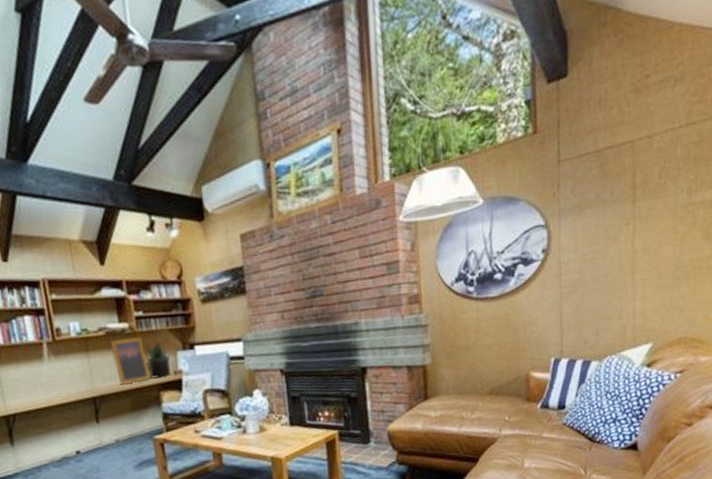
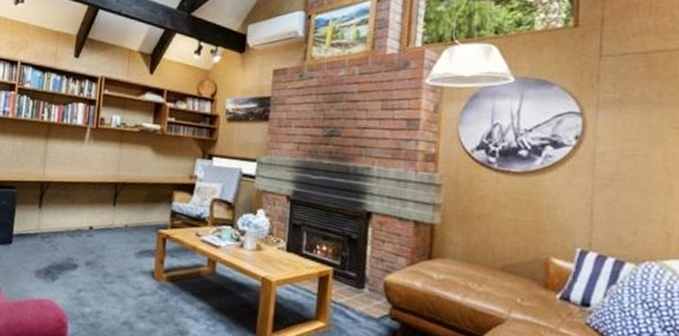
picture frame: present [111,337,151,385] -> none [141,137,169,179]
planter: present [146,341,170,378] -> none [169,146,189,179]

